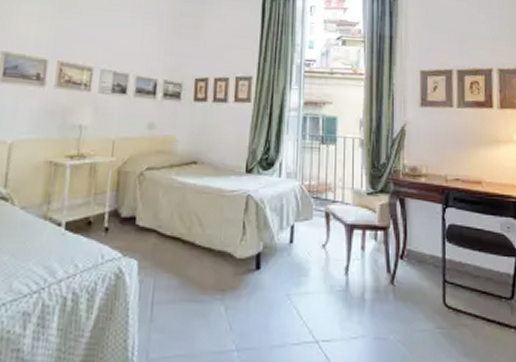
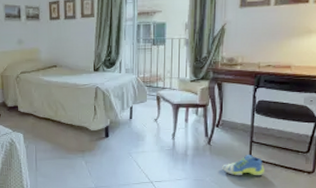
sneaker: none [410,301,463,333] -> present [222,155,264,176]

